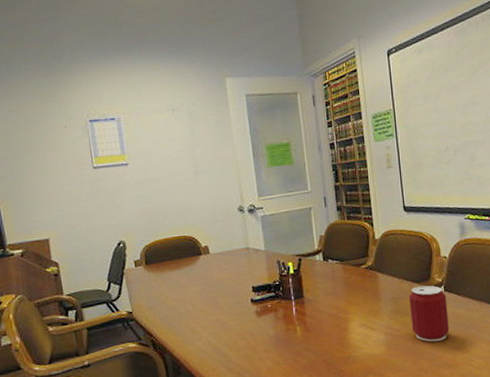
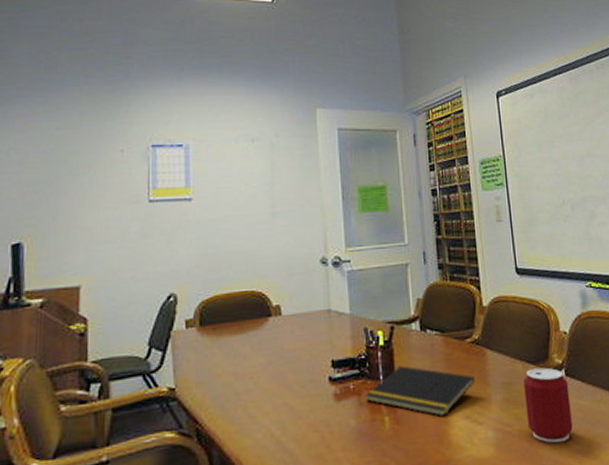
notepad: none [280,288,369,326] -> present [365,366,475,417]

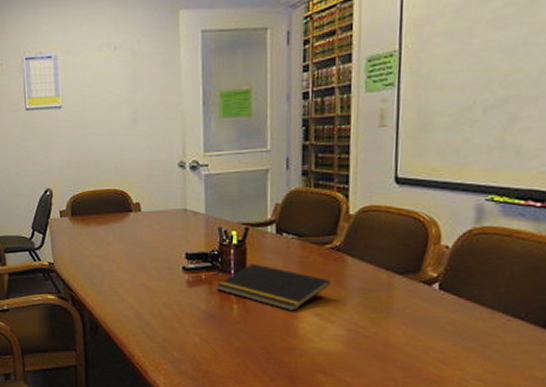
can: present [523,367,573,443] -> none [384,279,441,350]

